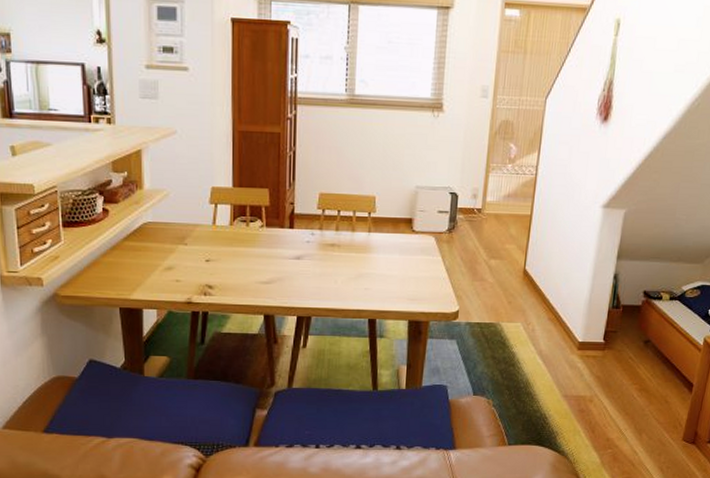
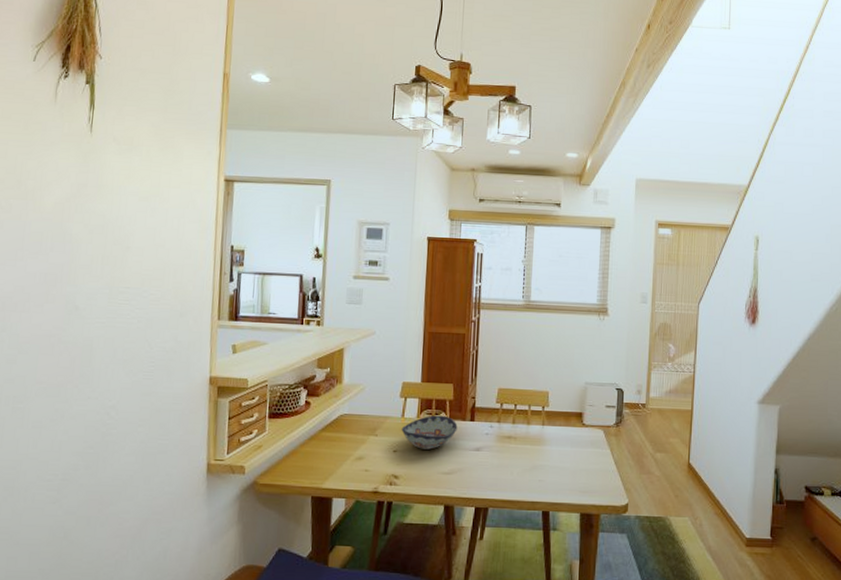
decorative bowl: none [213,222,275,259] -> present [401,415,458,450]

